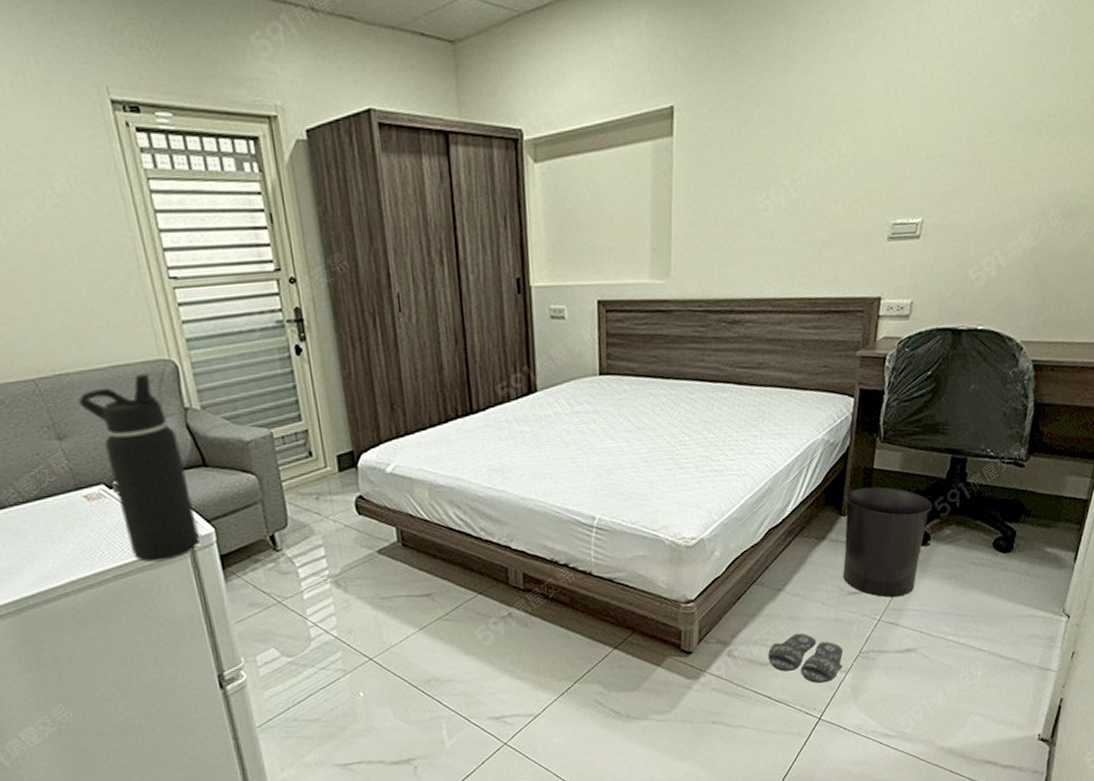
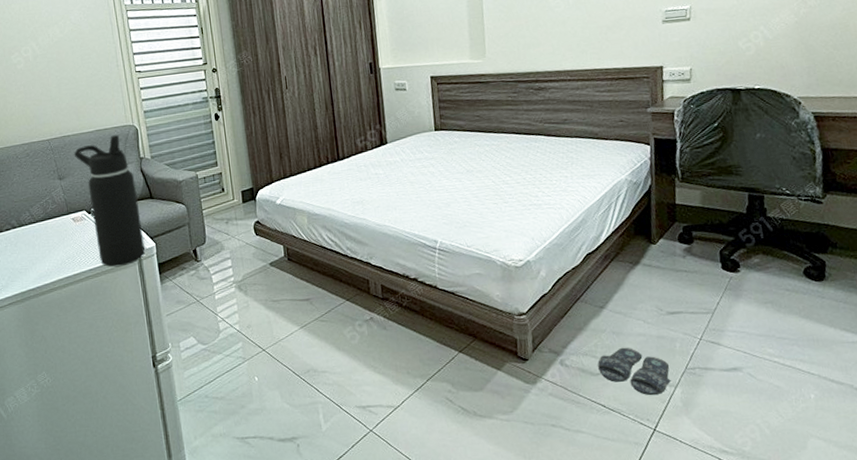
waste bin: present [843,487,933,597] -> none [653,219,738,318]

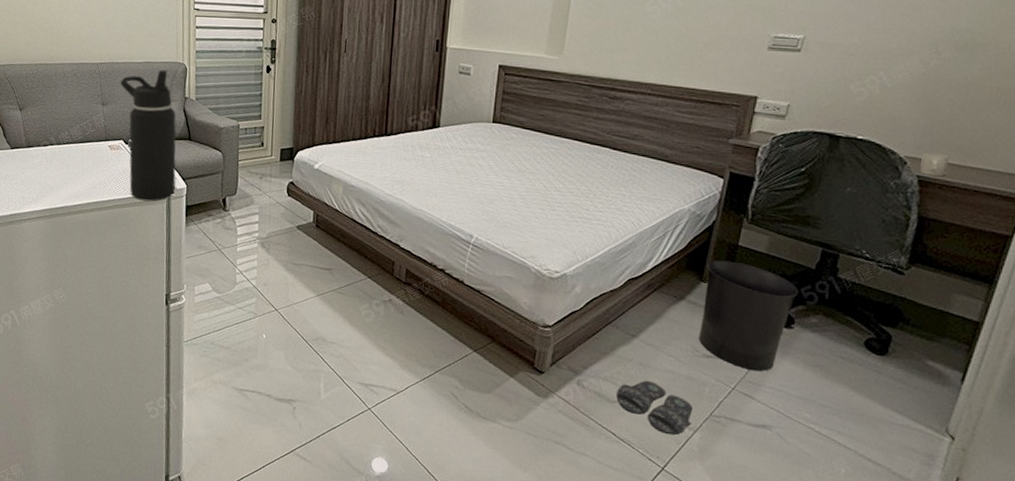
waste bin: none [653,219,738,318] -> present [699,260,799,371]
mug: none [811,89,836,111] -> present [919,152,949,177]

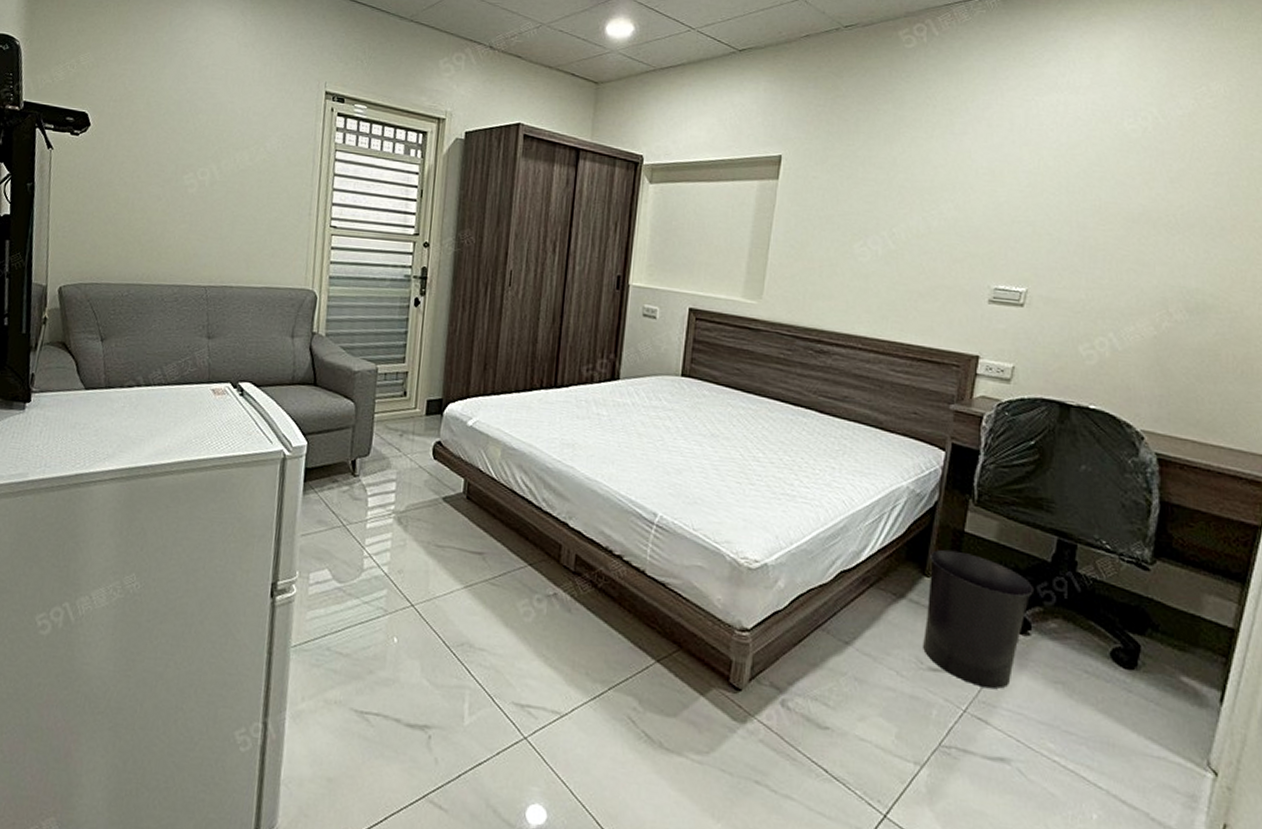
water bottle: present [120,69,176,202] -> none [232,297,300,463]
slippers: present [616,380,692,435] -> none [828,700,918,771]
mug: present [919,152,949,177] -> none [1158,426,1189,456]

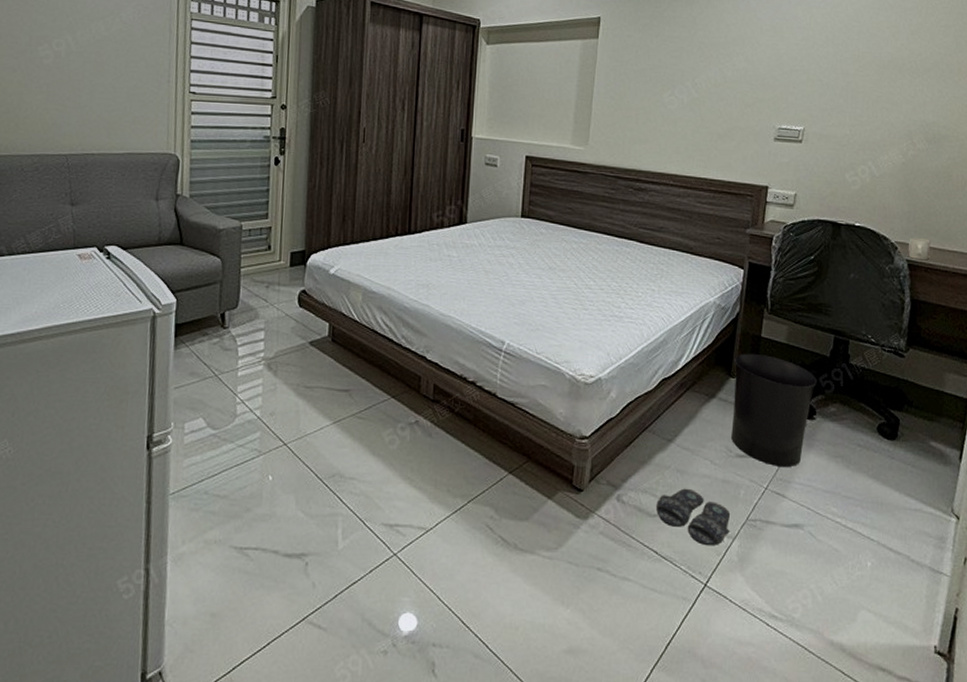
slippers: none [828,700,918,771] -> present [657,488,730,545]
mug: none [1158,426,1189,456] -> present [908,237,931,261]

